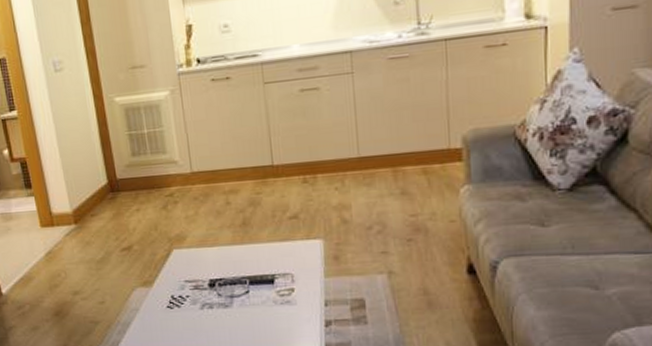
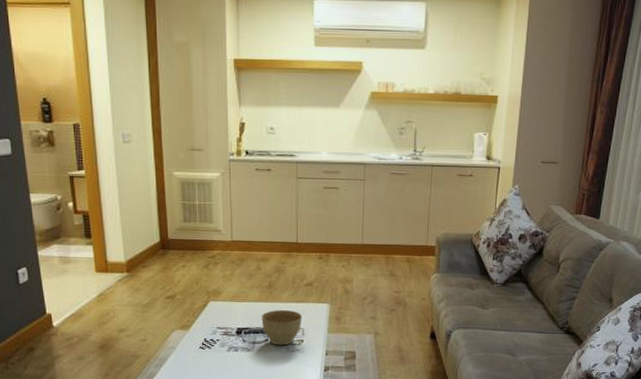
planter bowl: none [237,252,290,298] -> present [261,310,303,346]

